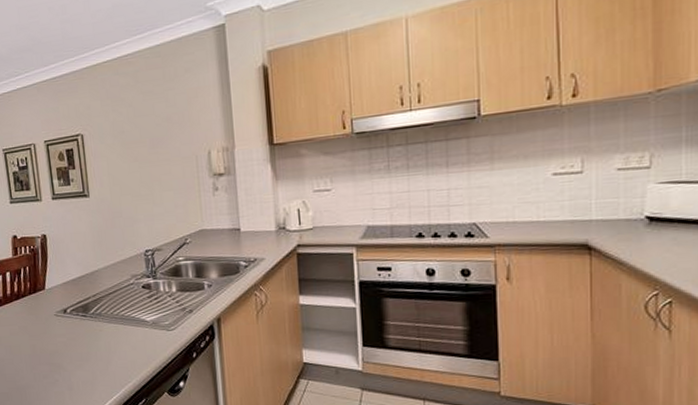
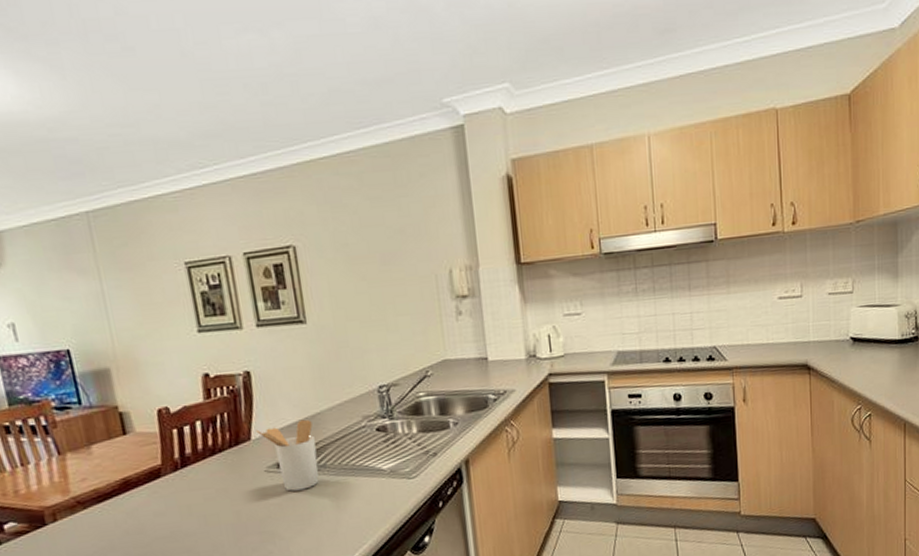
utensil holder: none [49,275,95,333] -> present [256,419,319,492]

